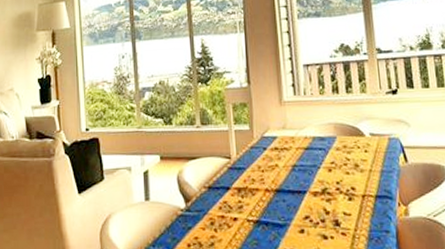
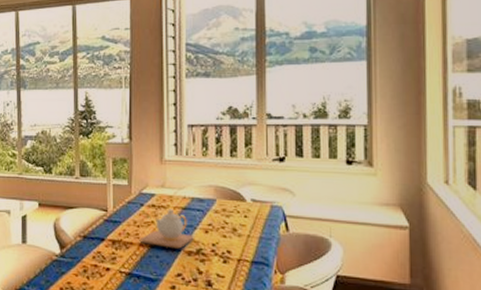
teapot: none [265,150,319,191] -> present [139,209,194,249]

